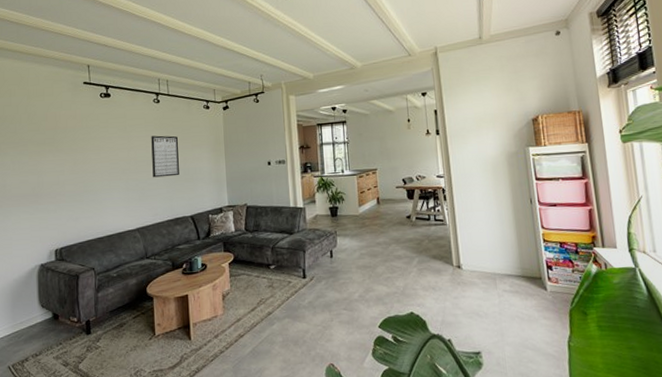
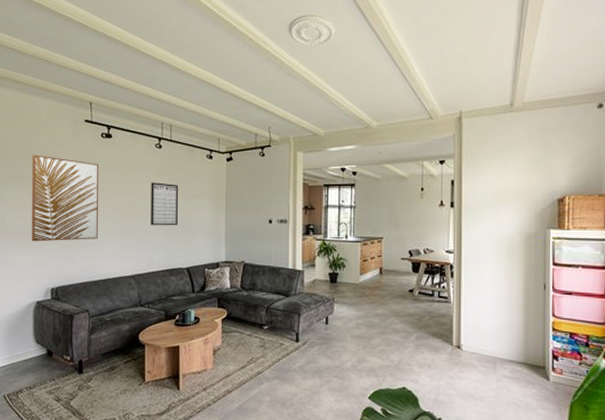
wall art: none [32,119,101,205] -> present [31,155,99,242]

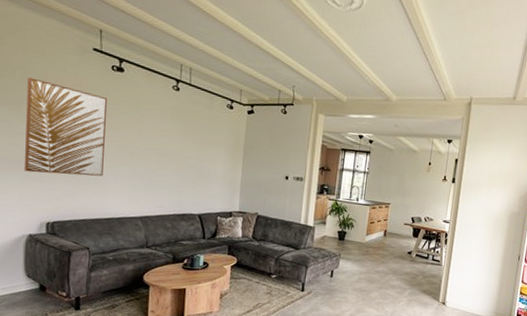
writing board: present [151,182,178,226] -> none [163,125,195,172]

